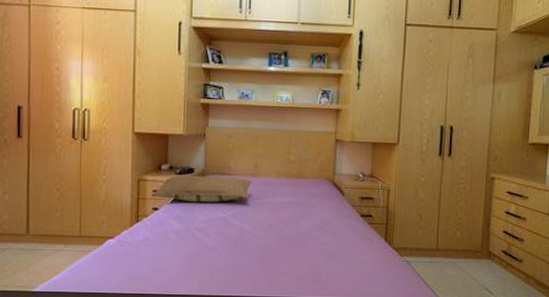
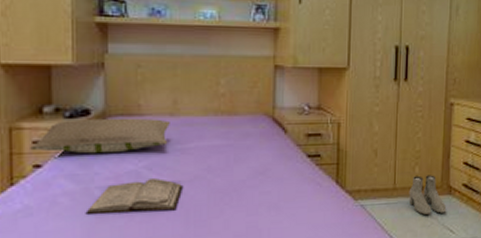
diary: none [187,225,260,251] -> present [85,178,184,214]
boots: none [450,239,486,275] -> present [409,175,447,215]

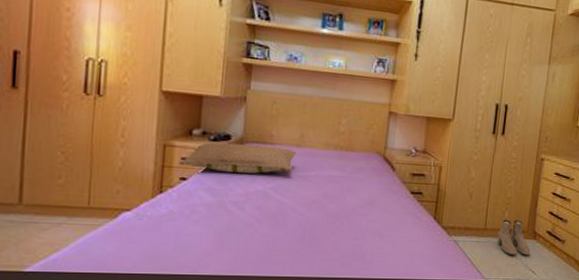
diary: present [85,178,184,214] -> none [218,199,303,228]

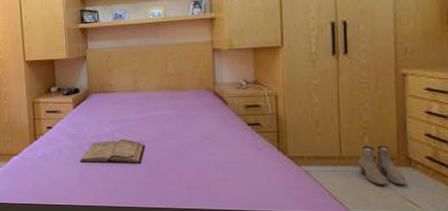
pillow: present [179,142,296,174] -> none [45,94,133,120]
diary: none [218,199,303,228] -> present [80,139,146,164]

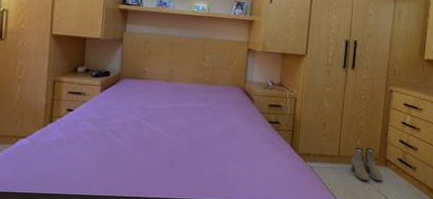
diary: present [80,139,146,164] -> none [99,128,172,154]

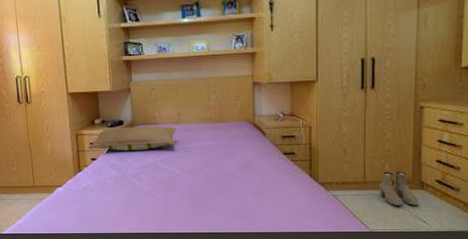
pillow: none [66,78,166,106] -> present [89,126,176,152]

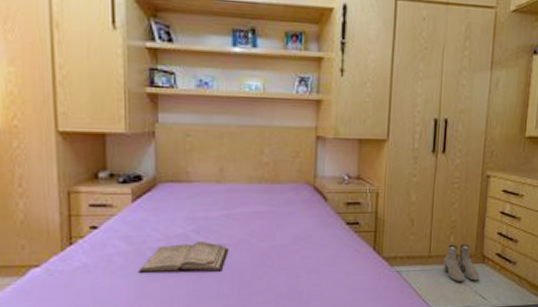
pillow: present [89,126,176,152] -> none [87,184,216,217]
diary: none [124,169,188,193] -> present [138,241,229,273]

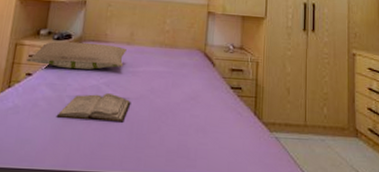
pillow: none [87,184,216,217] -> present [26,41,127,70]
boots: present [443,244,480,282] -> none [318,115,354,155]

